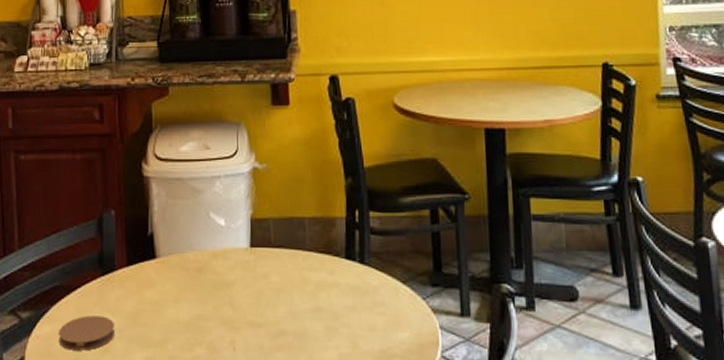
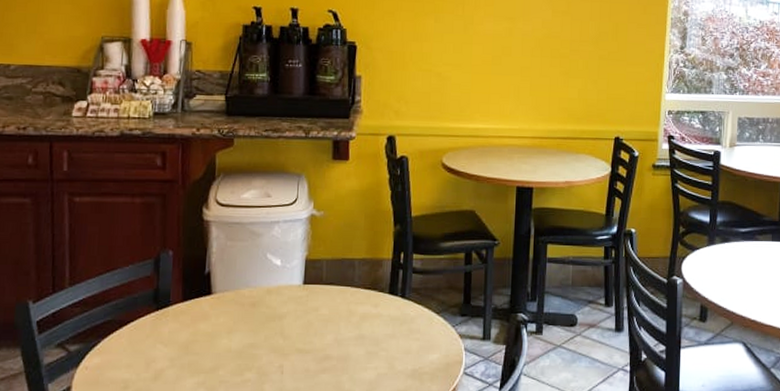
coaster: present [58,315,114,351] -> none [108,347,167,379]

